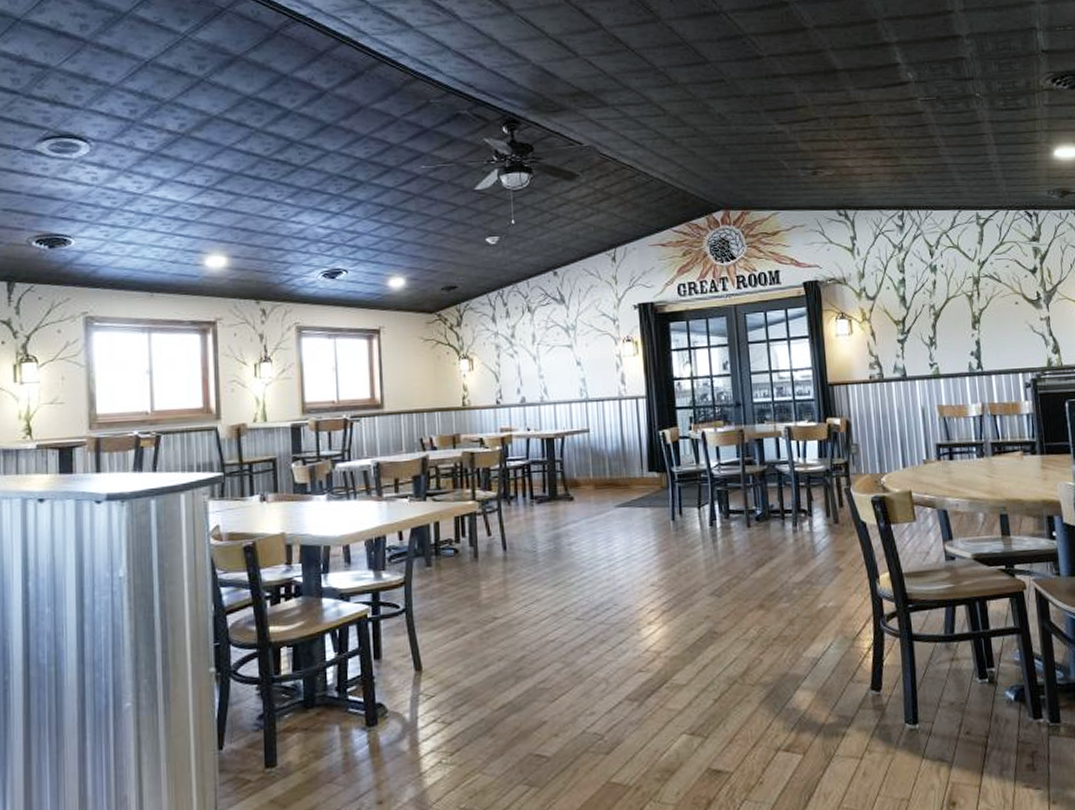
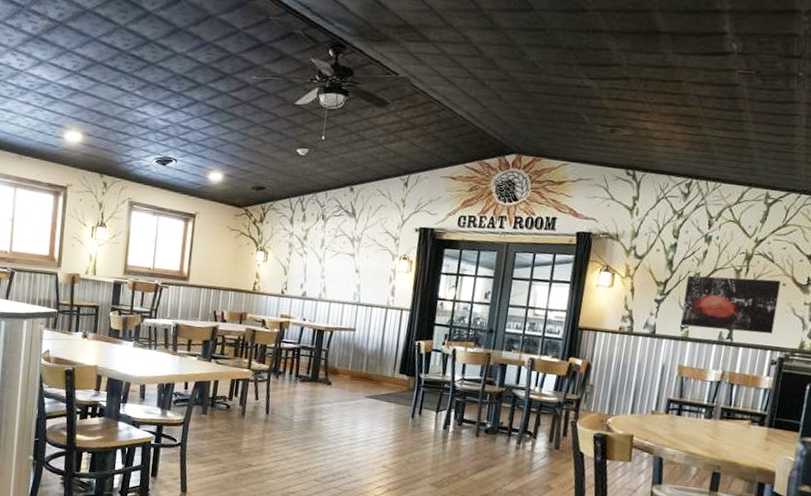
wall art: none [923,299,1019,363] -> present [680,275,781,334]

